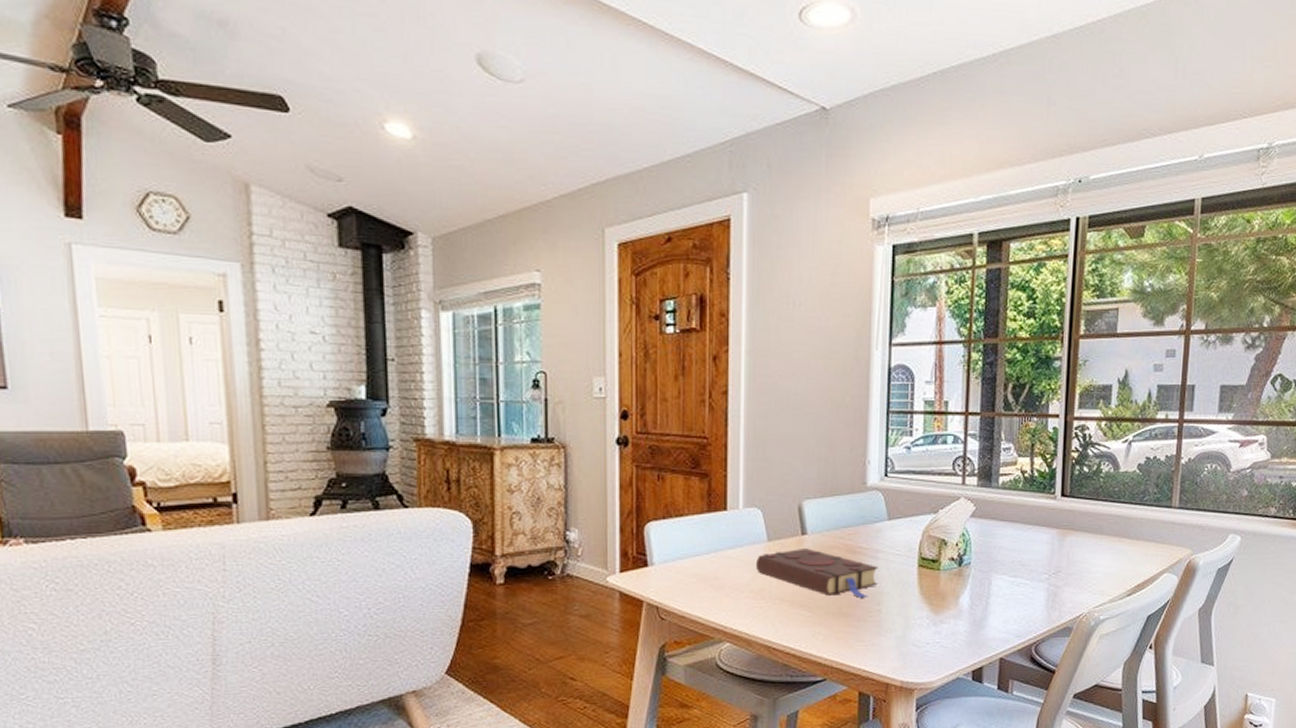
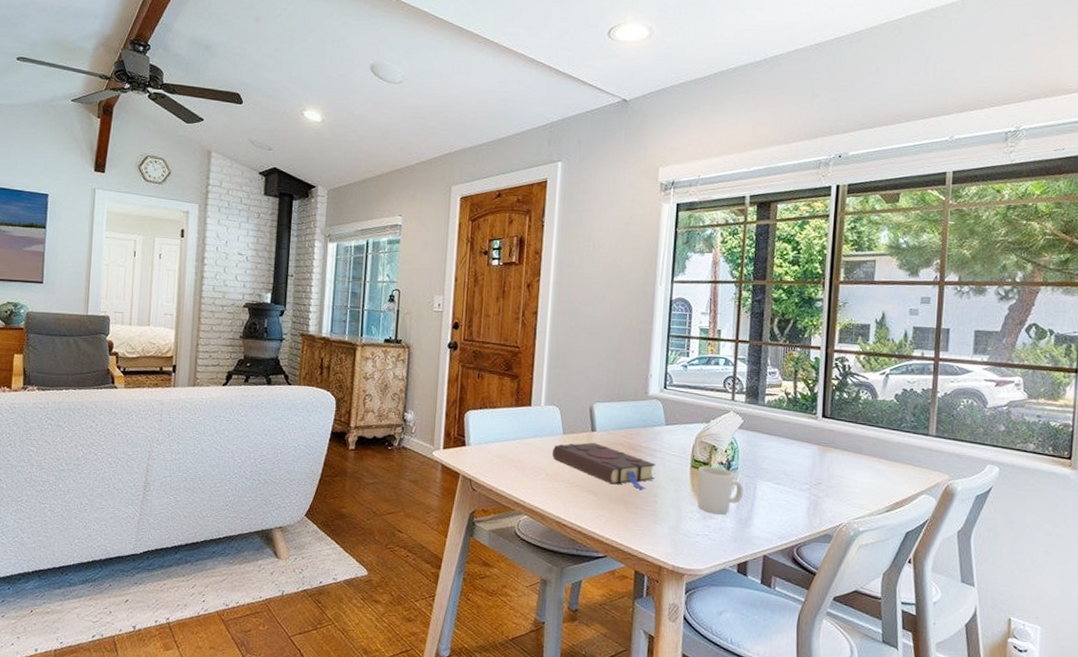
mug: none [926,563,978,618] -> present [697,466,744,515]

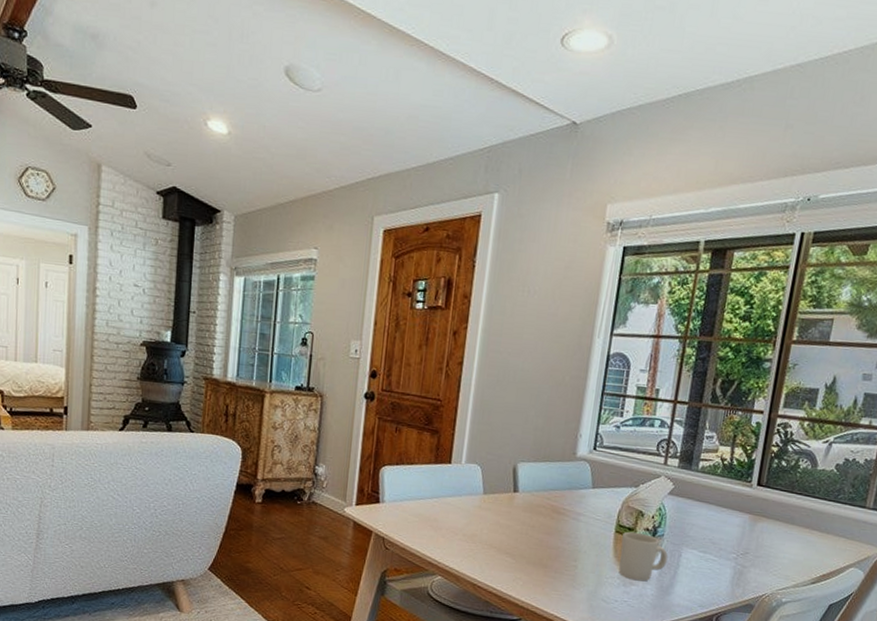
book: present [552,442,656,489] -> none [471,503,579,554]

